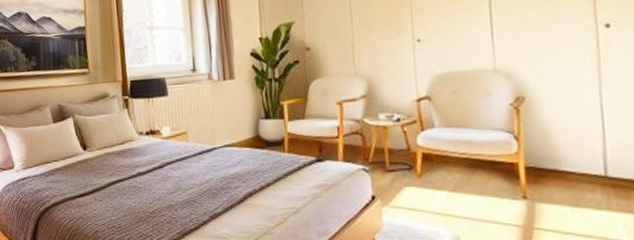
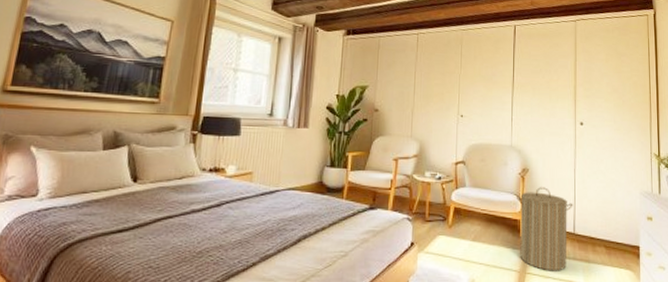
laundry hamper: none [510,118,602,226] -> present [517,187,573,271]

